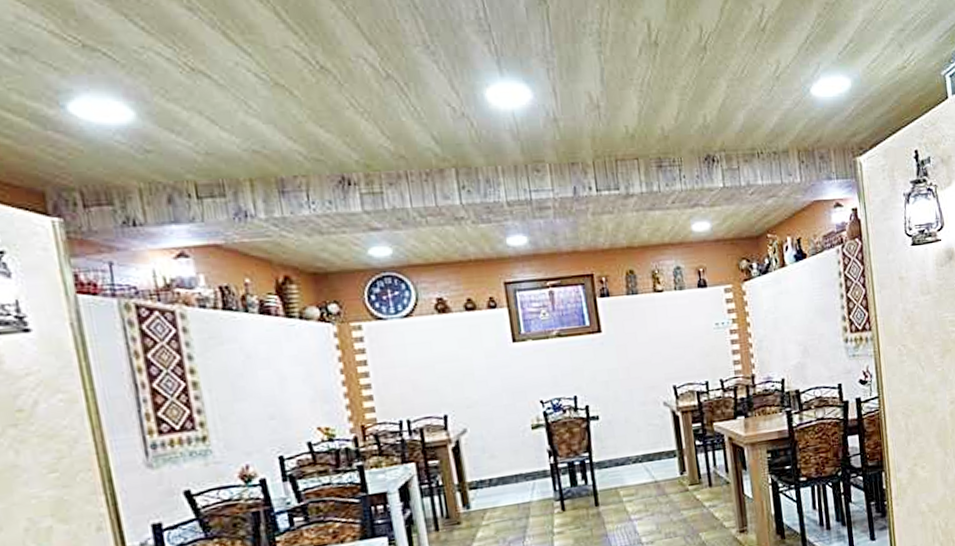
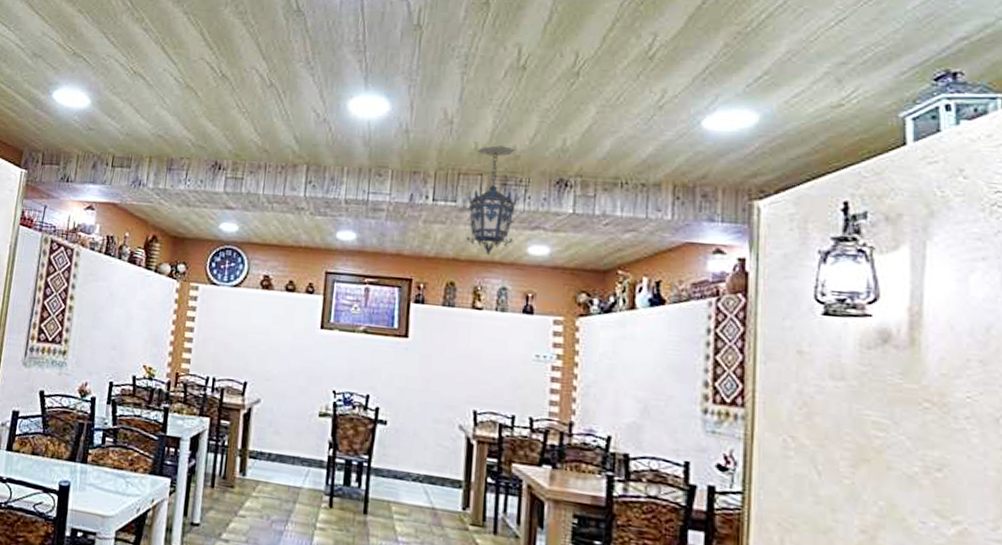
hanging lantern: none [628,127,678,239] -> present [466,145,518,255]

